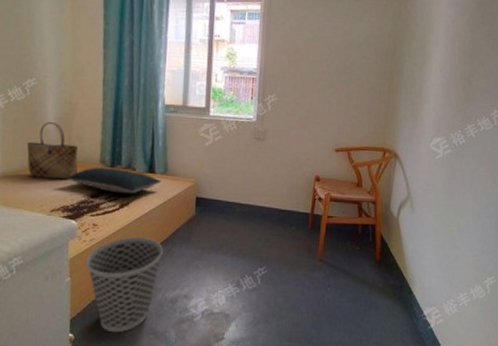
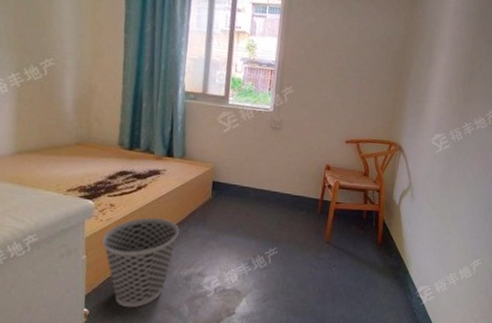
tote bag: present [26,122,78,180] -> none [43,103,96,161]
pillow: present [65,167,162,194] -> none [83,149,180,177]

